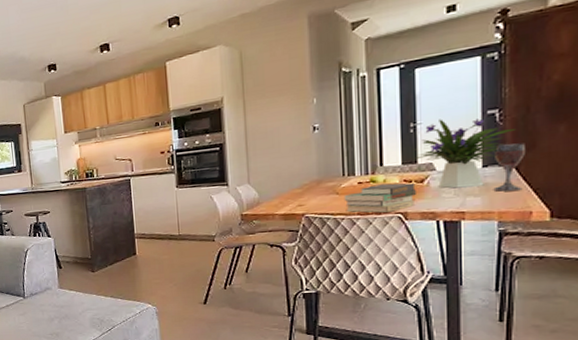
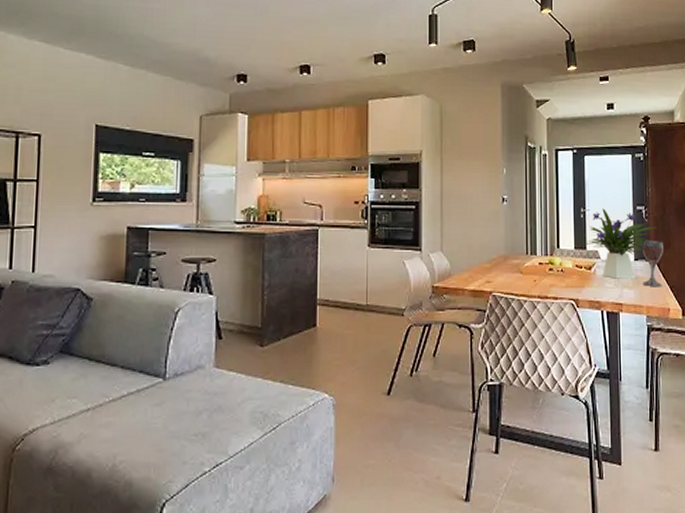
books: present [343,182,416,213] -> none [526,267,585,298]

